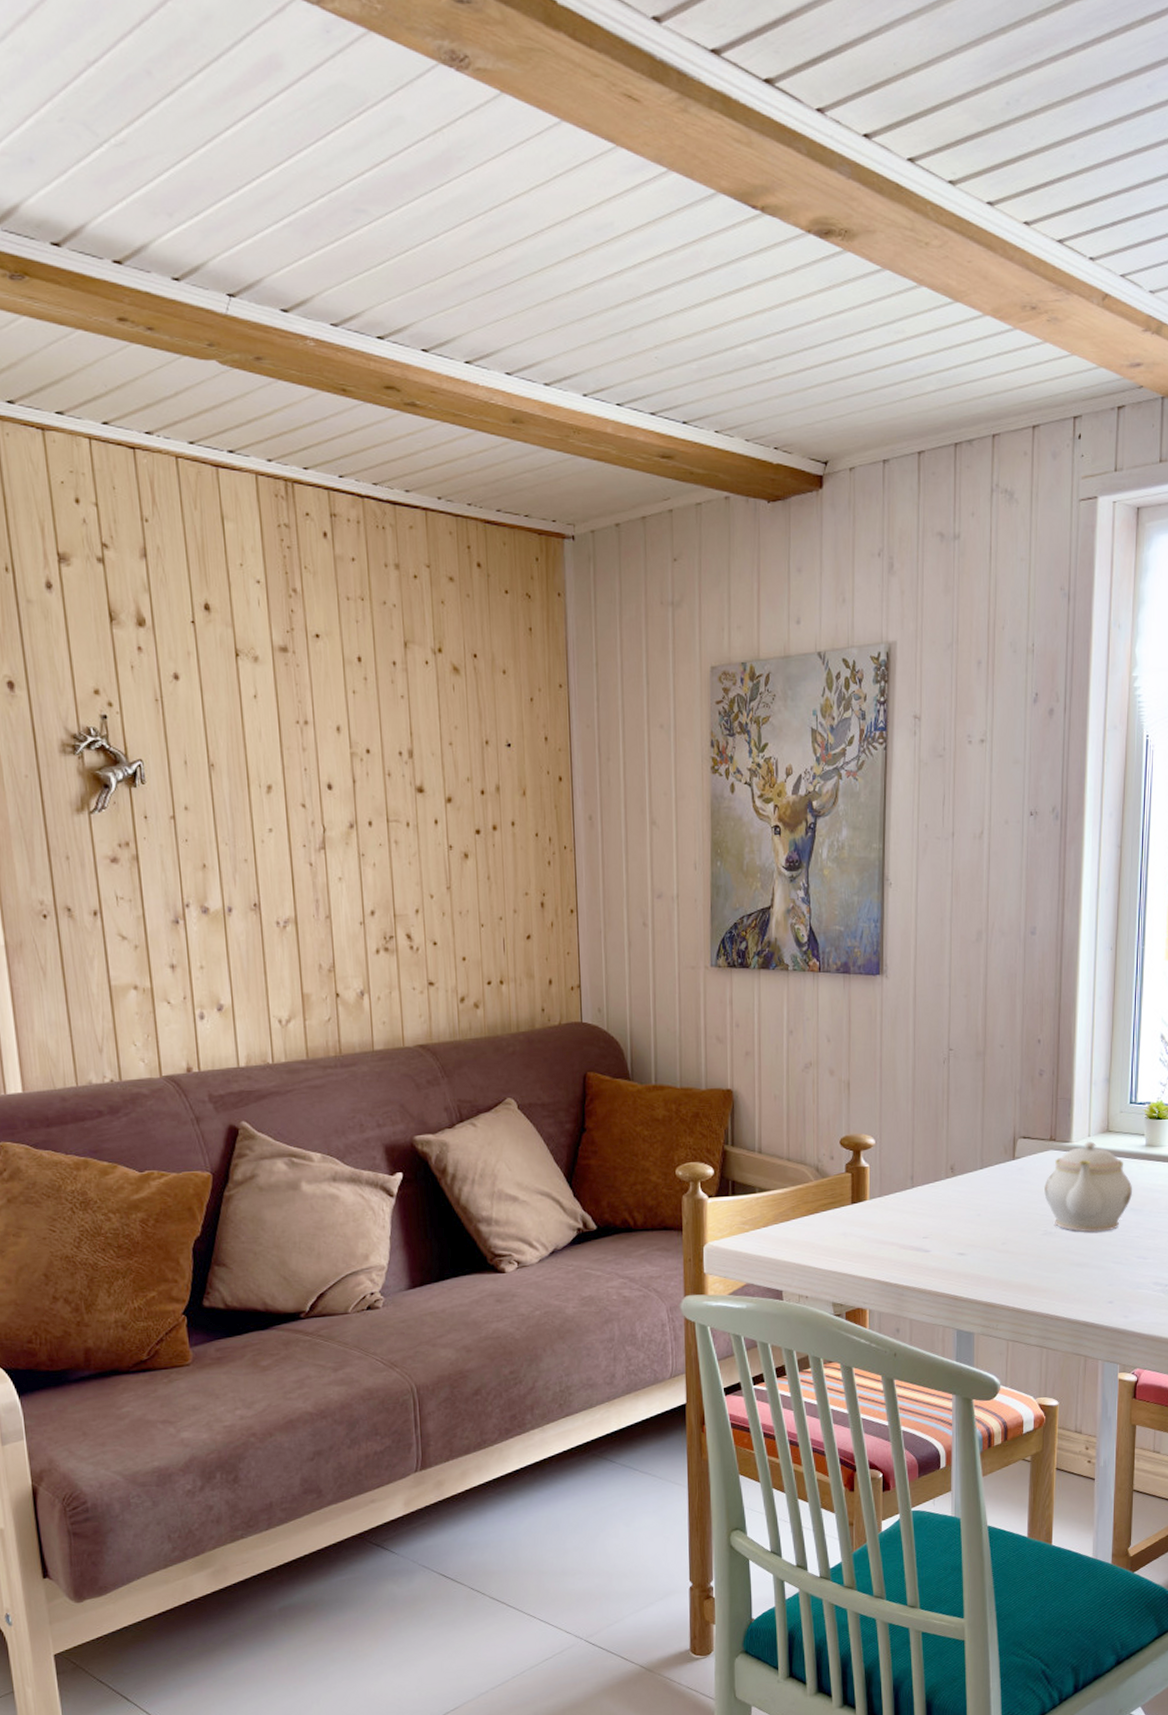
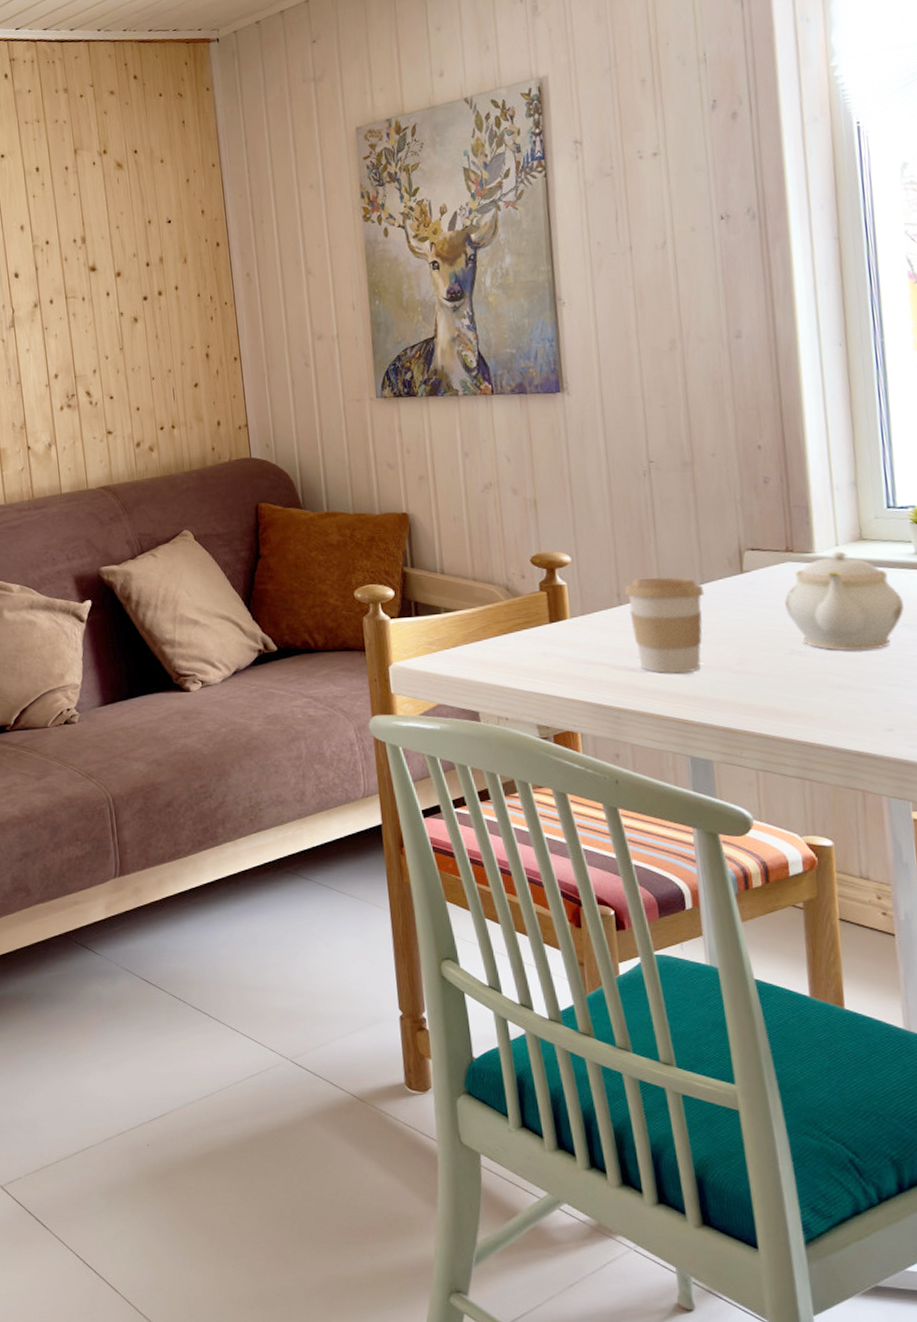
coffee cup: none [917,1162,983,1253] -> present [624,577,705,674]

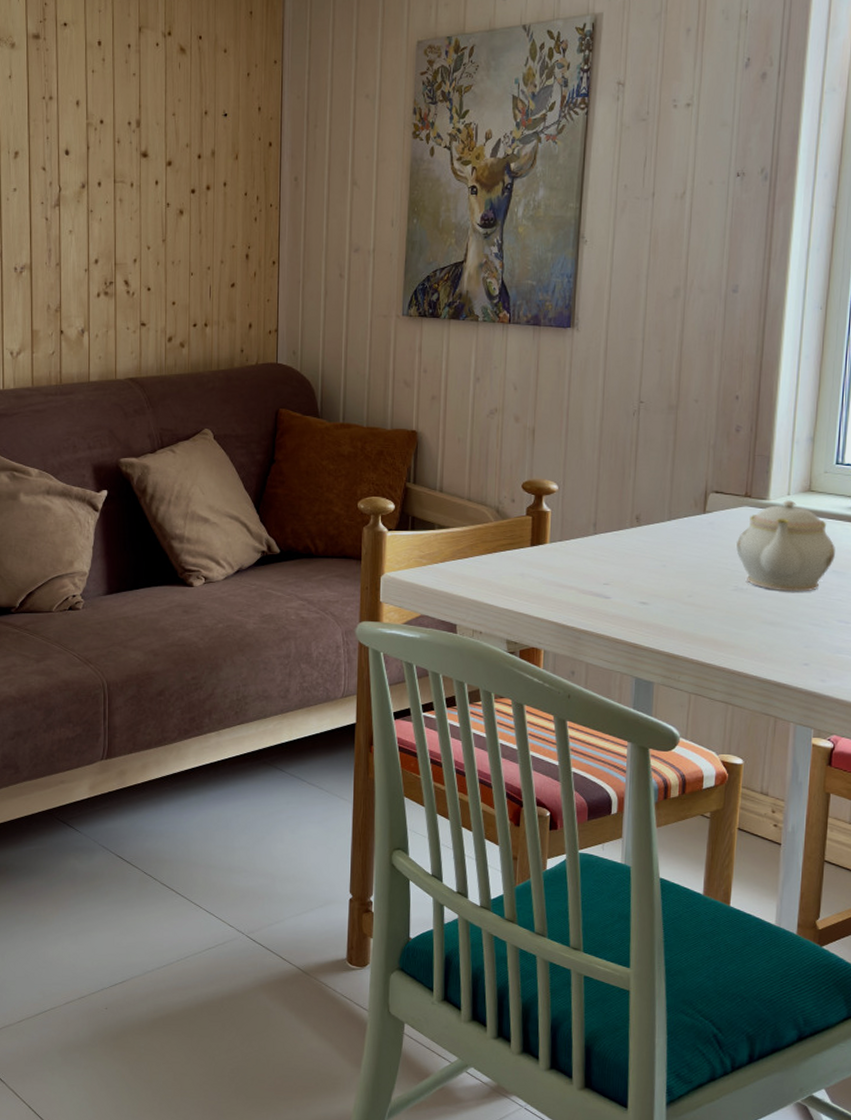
coffee cup: present [624,577,705,674] -> none [600,510,670,601]

